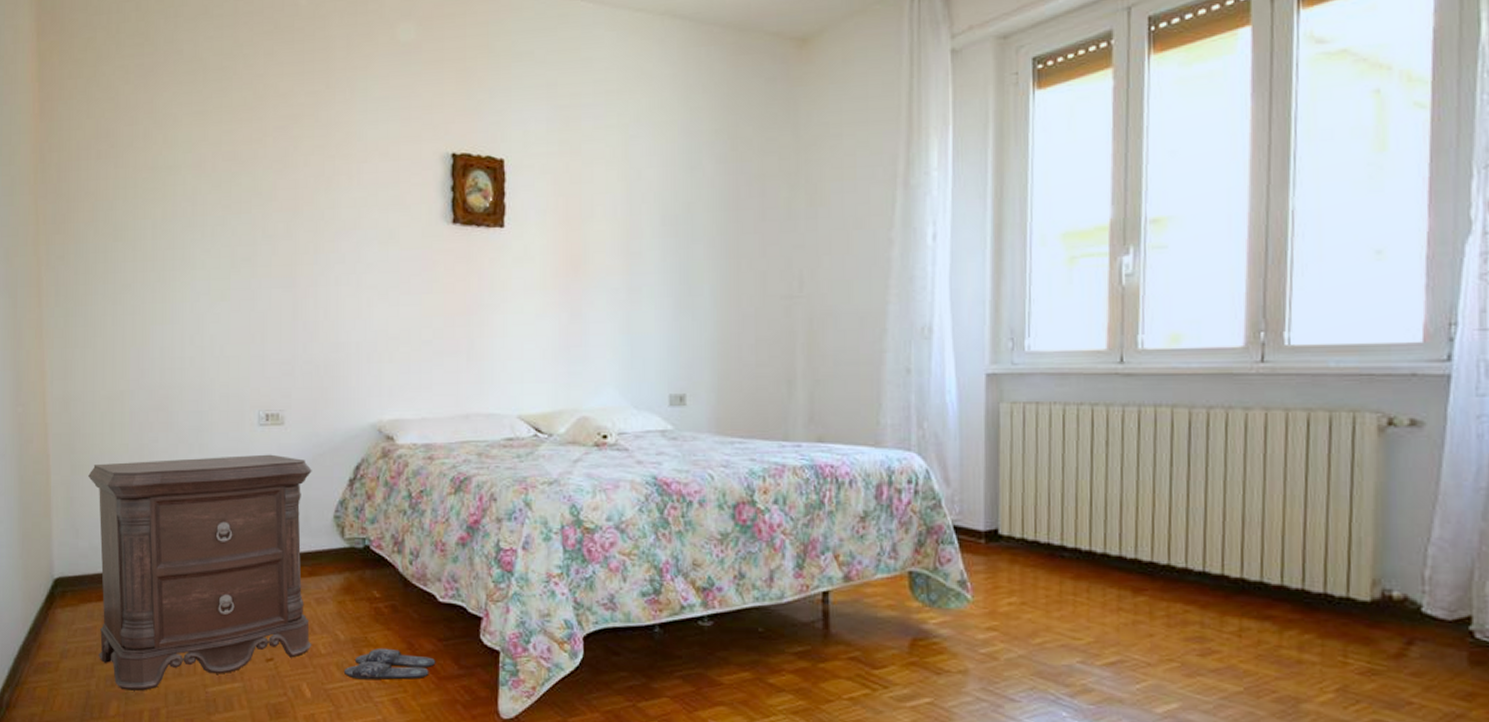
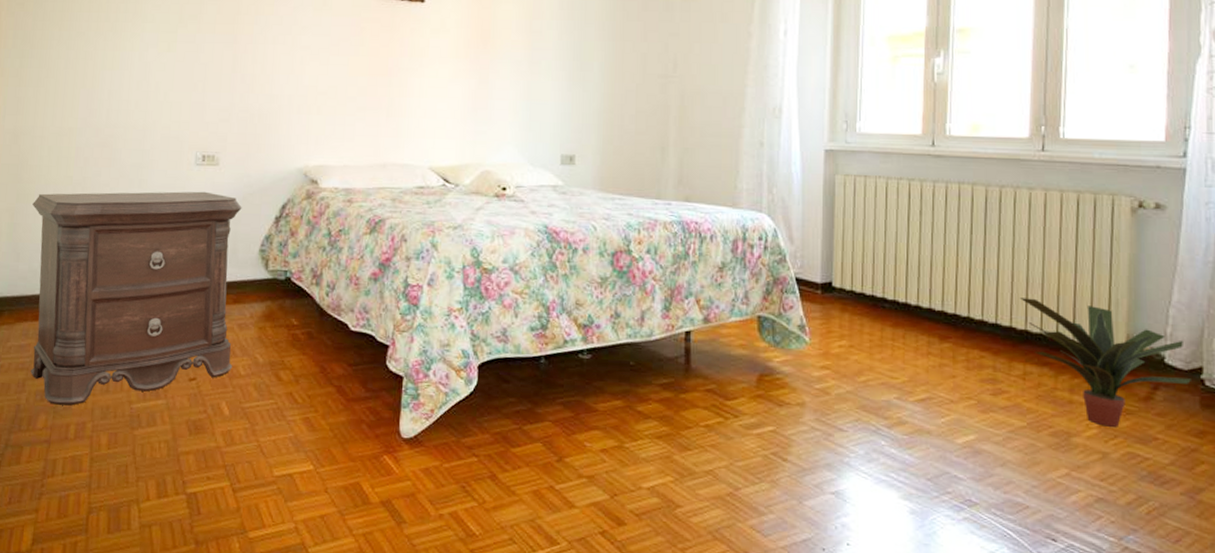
slippers: present [344,649,436,680] -> none [261,371,346,401]
potted plant: none [1233,540,1456,690] -> present [1019,298,1191,427]

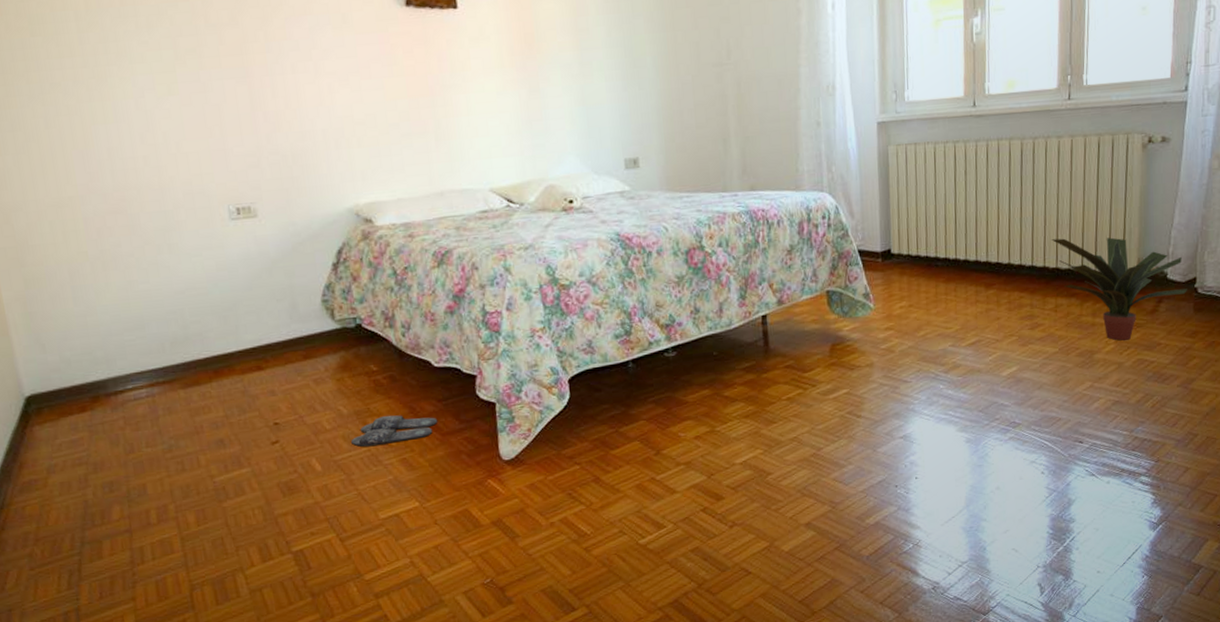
nightstand: present [30,191,242,406] -> none [46,247,316,494]
slippers: none [261,371,346,401] -> present [351,415,438,447]

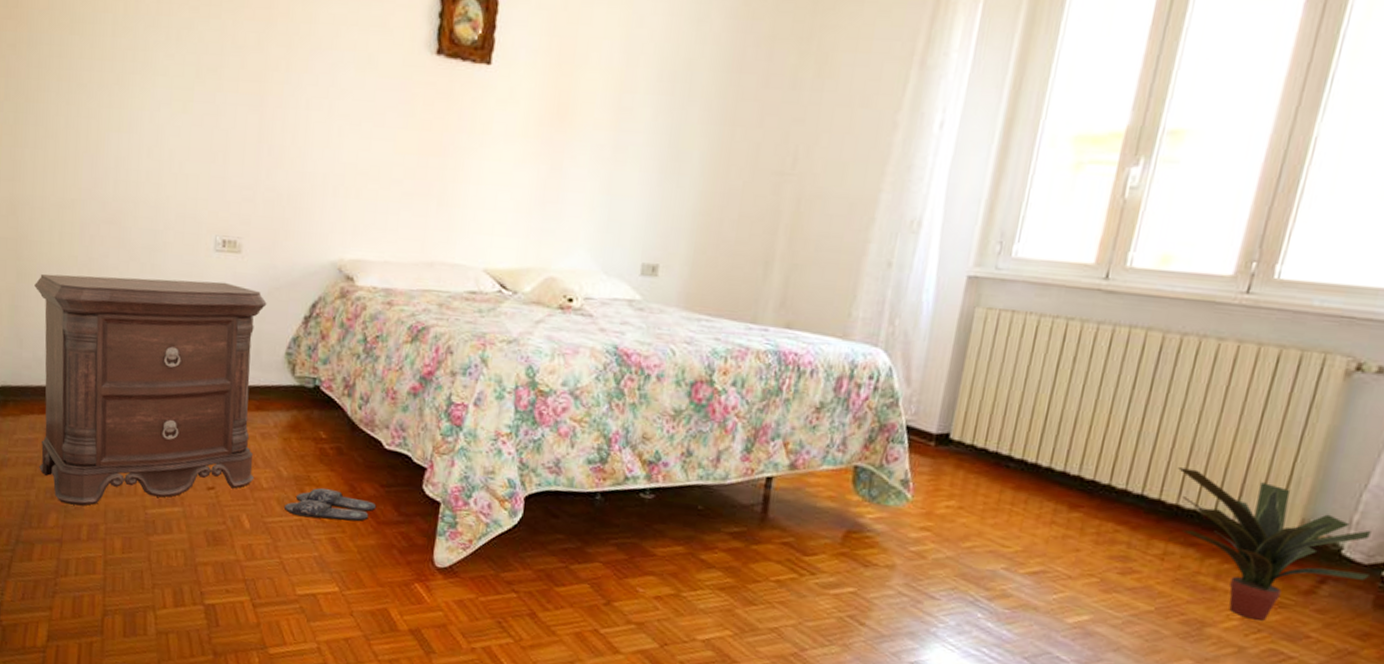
nightstand: none [46,247,316,494] -> present [34,274,267,506]

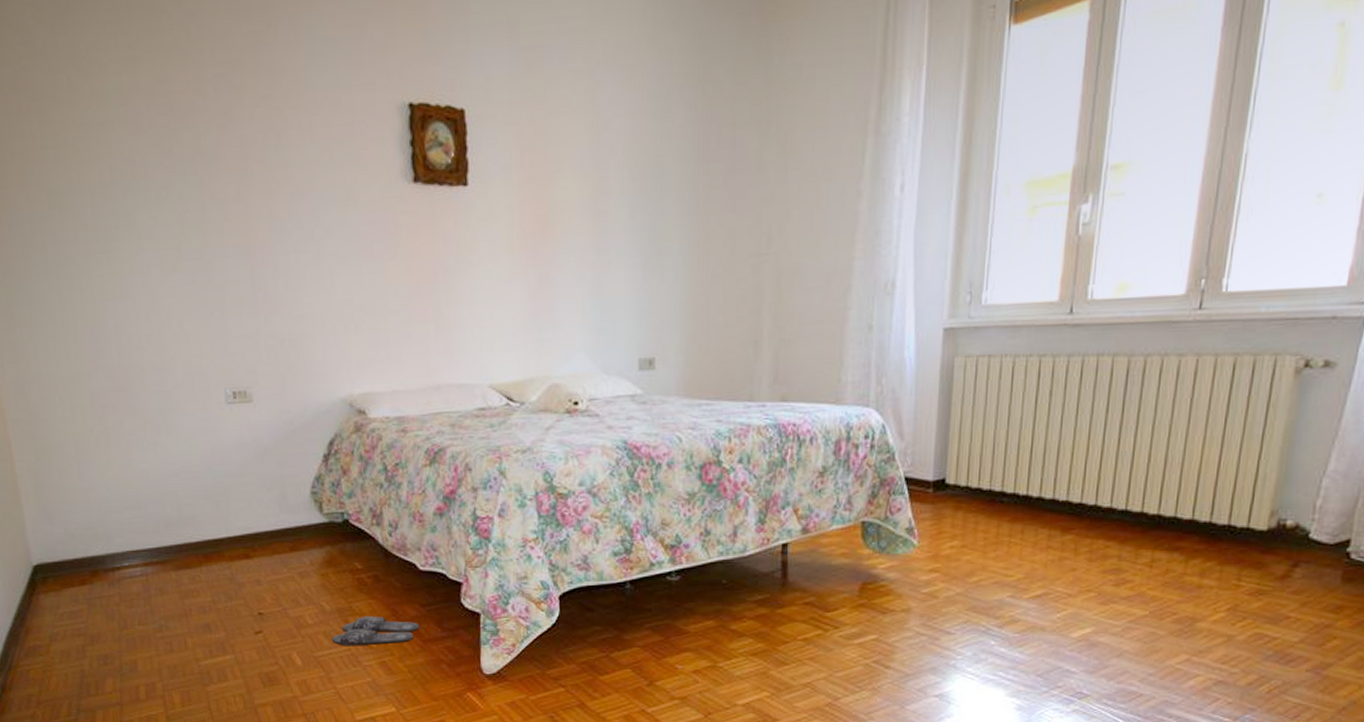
nightstand: present [34,274,267,506] -> none [54,432,299,668]
potted plant: present [1177,467,1371,621] -> none [1154,479,1336,609]

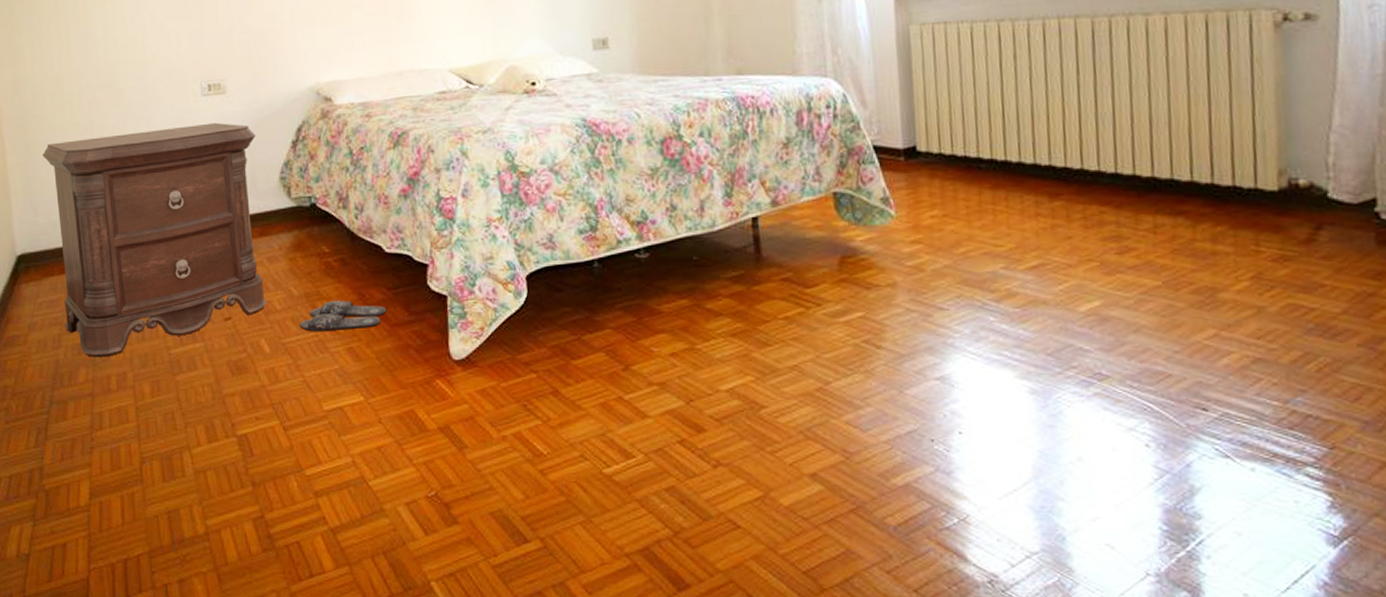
nightstand: none [54,432,299,668] -> present [43,122,268,357]

